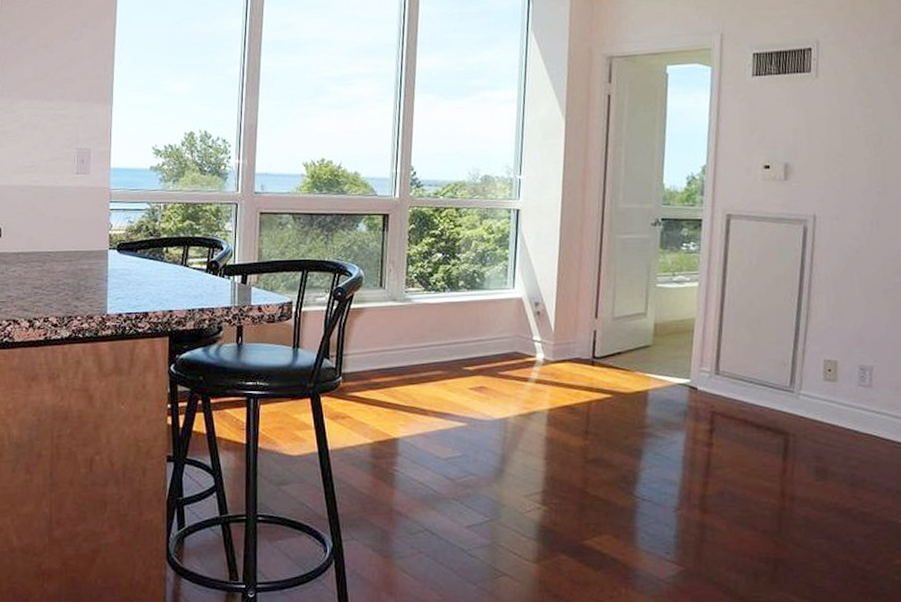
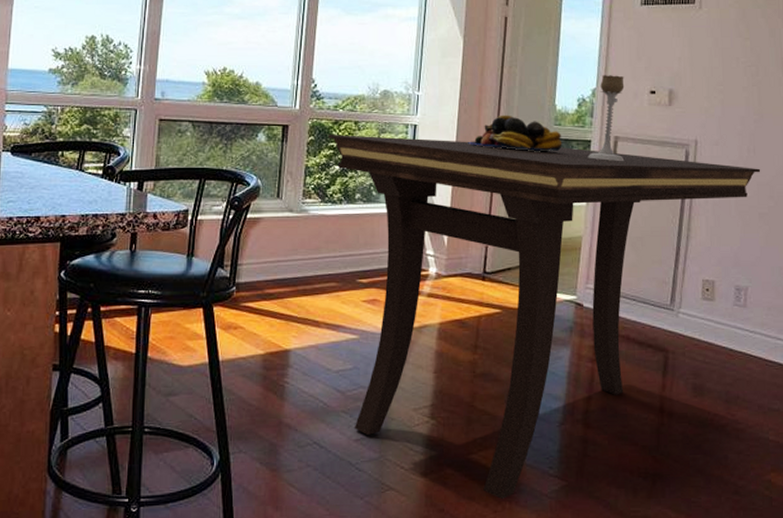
dining table: none [429,222,886,584] -> present [328,135,761,499]
fruit bowl: none [573,196,672,233] -> present [468,115,562,152]
candle holder: none [699,150,738,241] -> present [588,75,625,162]

